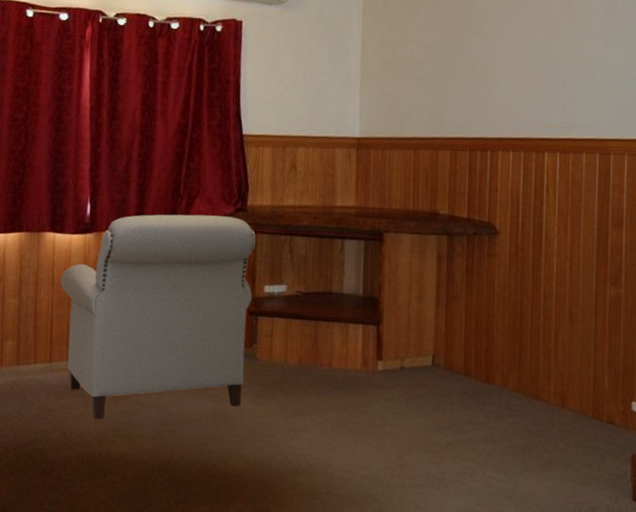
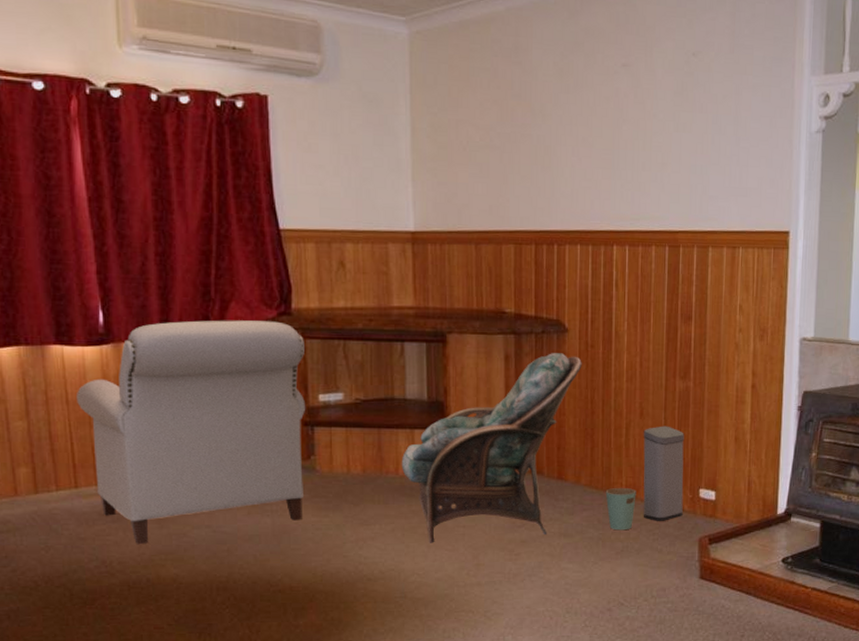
armchair: none [334,254,512,439] -> present [401,353,582,543]
trash can: none [533,332,616,441] -> present [605,426,684,531]

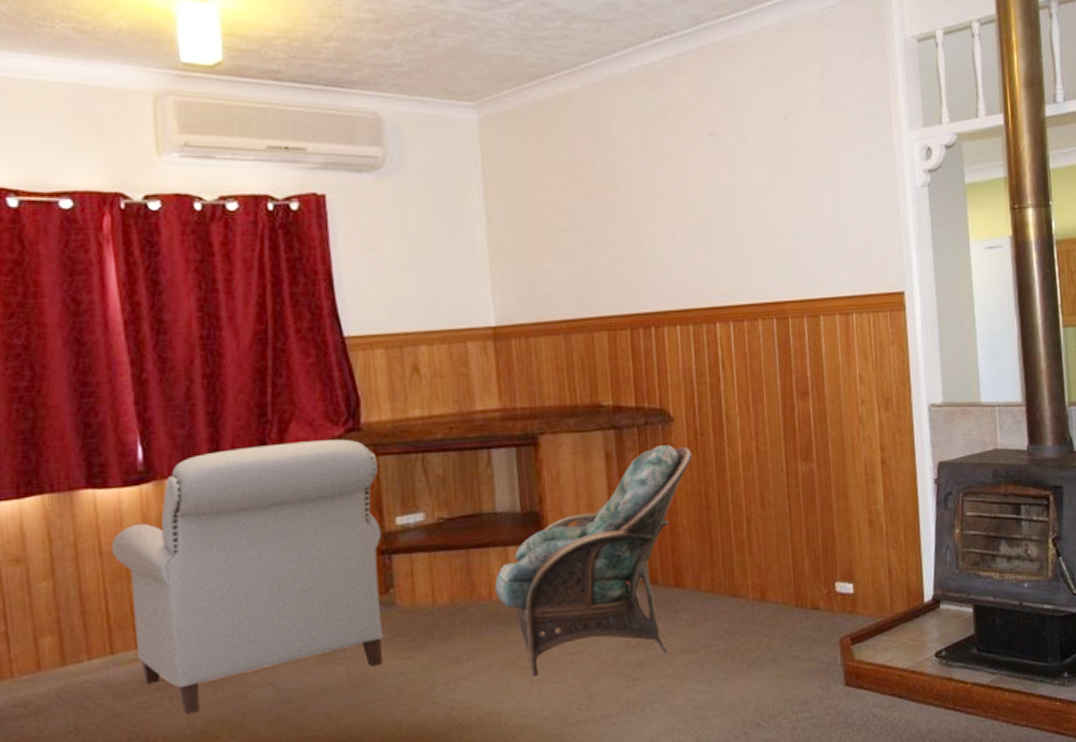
trash can: present [605,426,684,531] -> none [730,514,819,639]

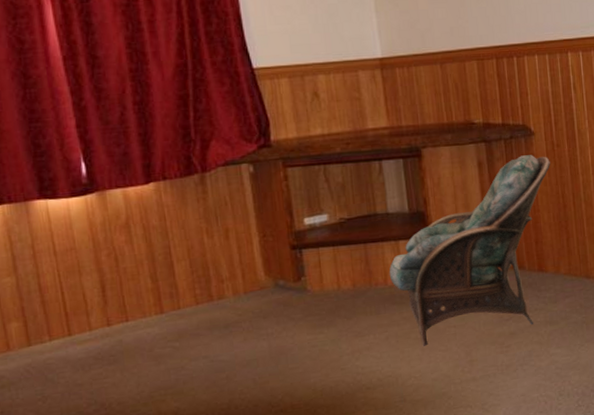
chair: present [110,439,383,715] -> none [63,154,298,384]

